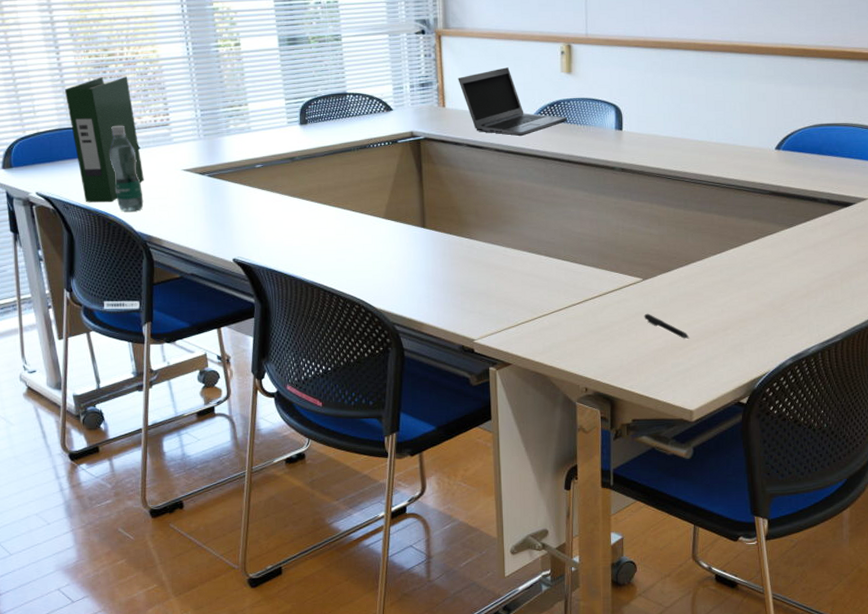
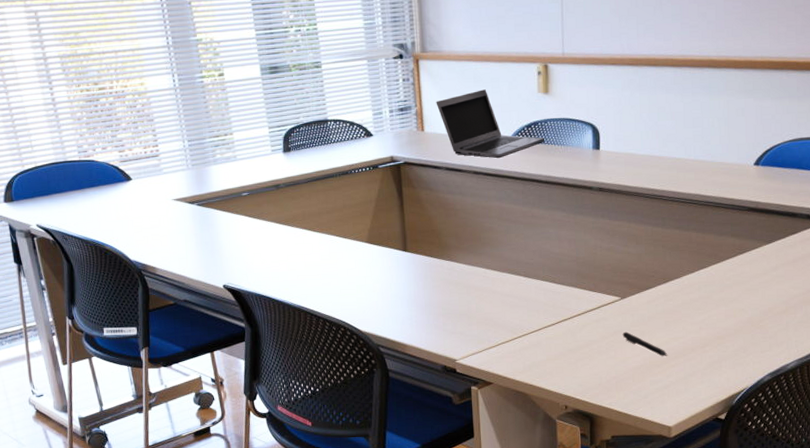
binder: present [64,76,144,203] -> none [59,109,137,234]
bottle: present [109,125,144,212] -> none [103,157,138,242]

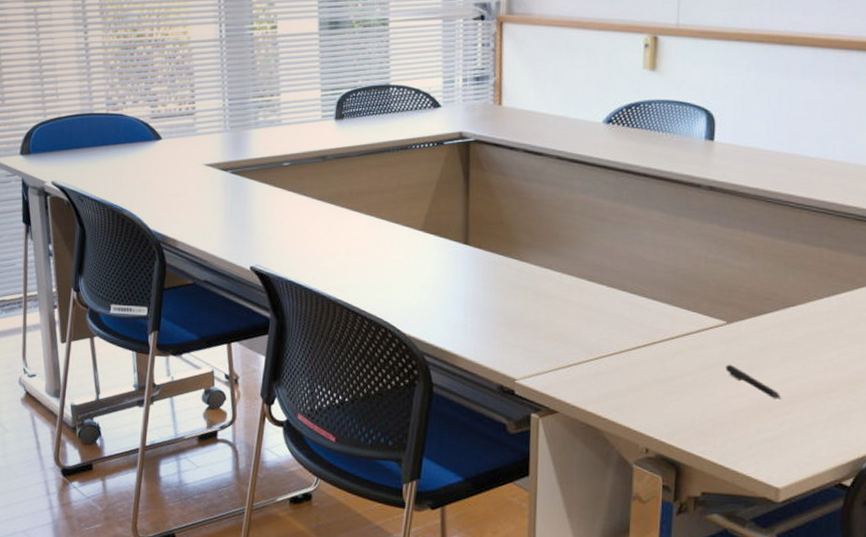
laptop: present [436,89,545,158] -> none [519,61,647,142]

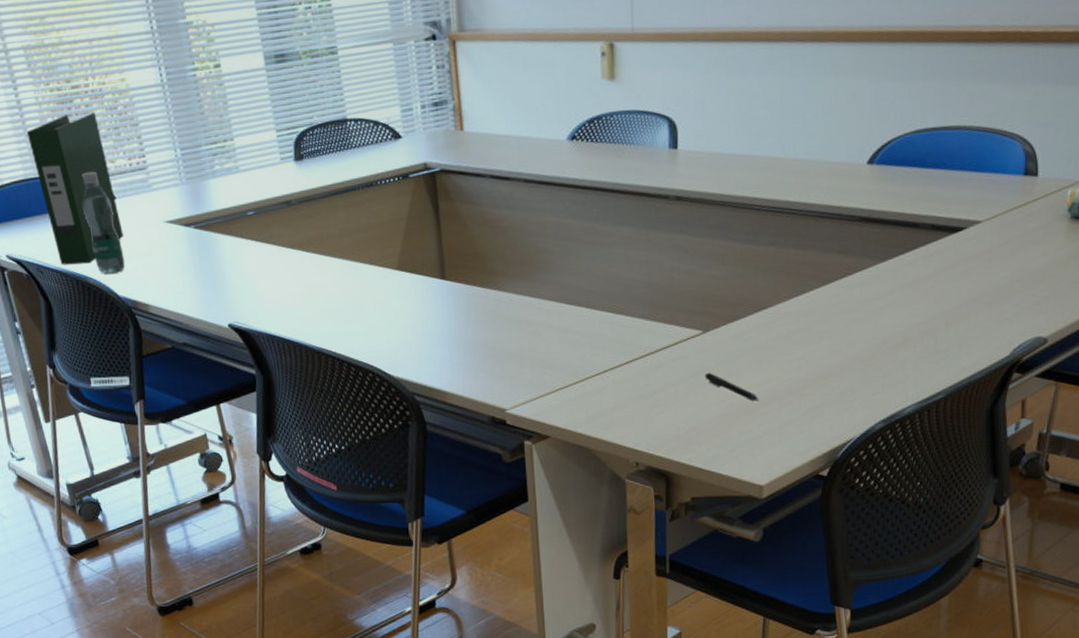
binder: none [89,60,164,197] -> present [26,112,124,265]
bottle: none [129,112,161,208] -> present [81,171,125,274]

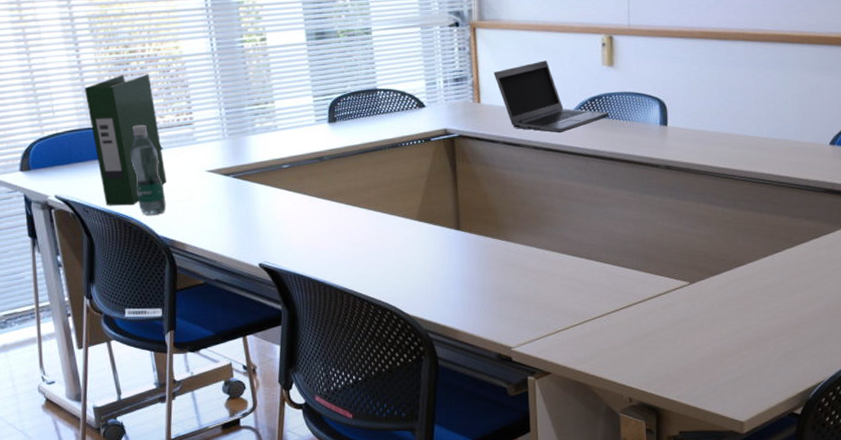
laptop: none [477,76,611,162] -> present [493,60,610,132]
pen: present [704,372,760,402] -> none [691,319,740,346]

